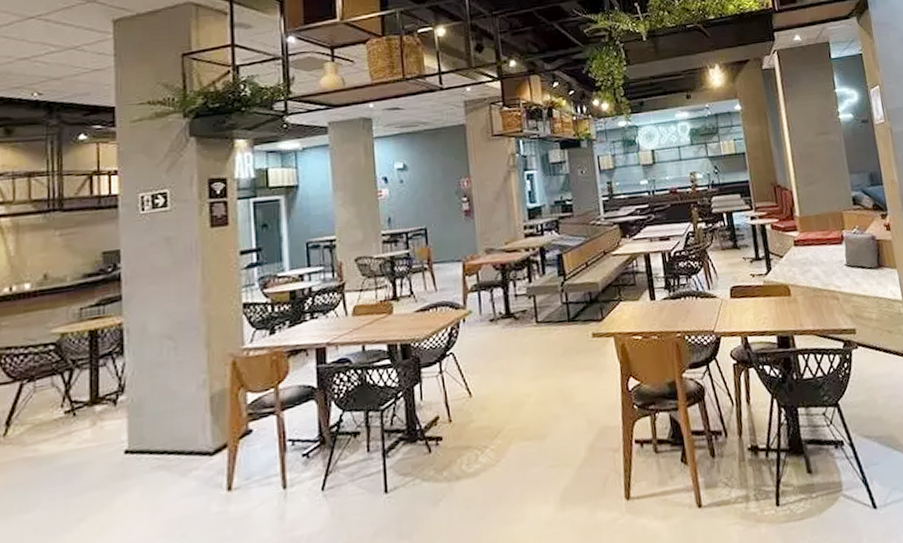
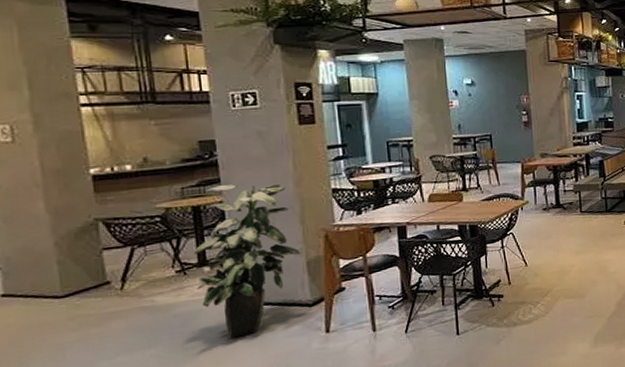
indoor plant: none [86,300,203,498] -> present [194,184,300,338]

